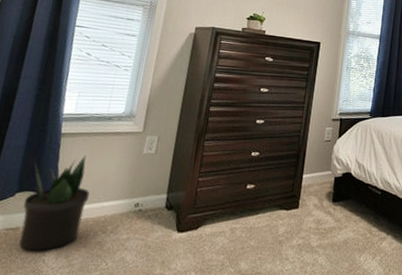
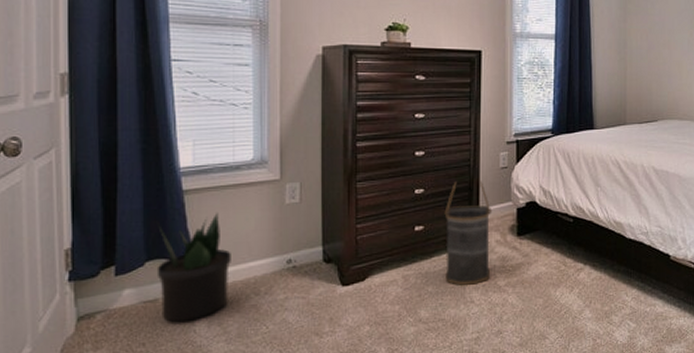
basket: none [266,149,314,243] -> present [444,181,493,285]

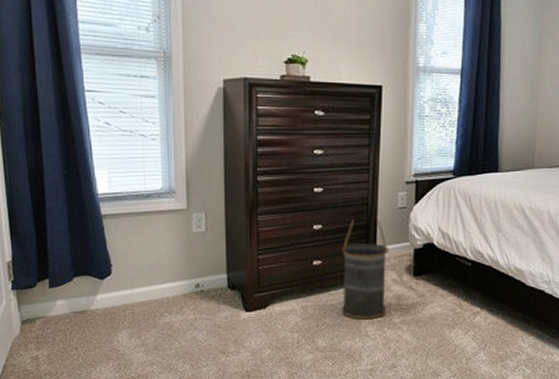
planter: present [156,213,231,322] -> none [80,237,146,332]

